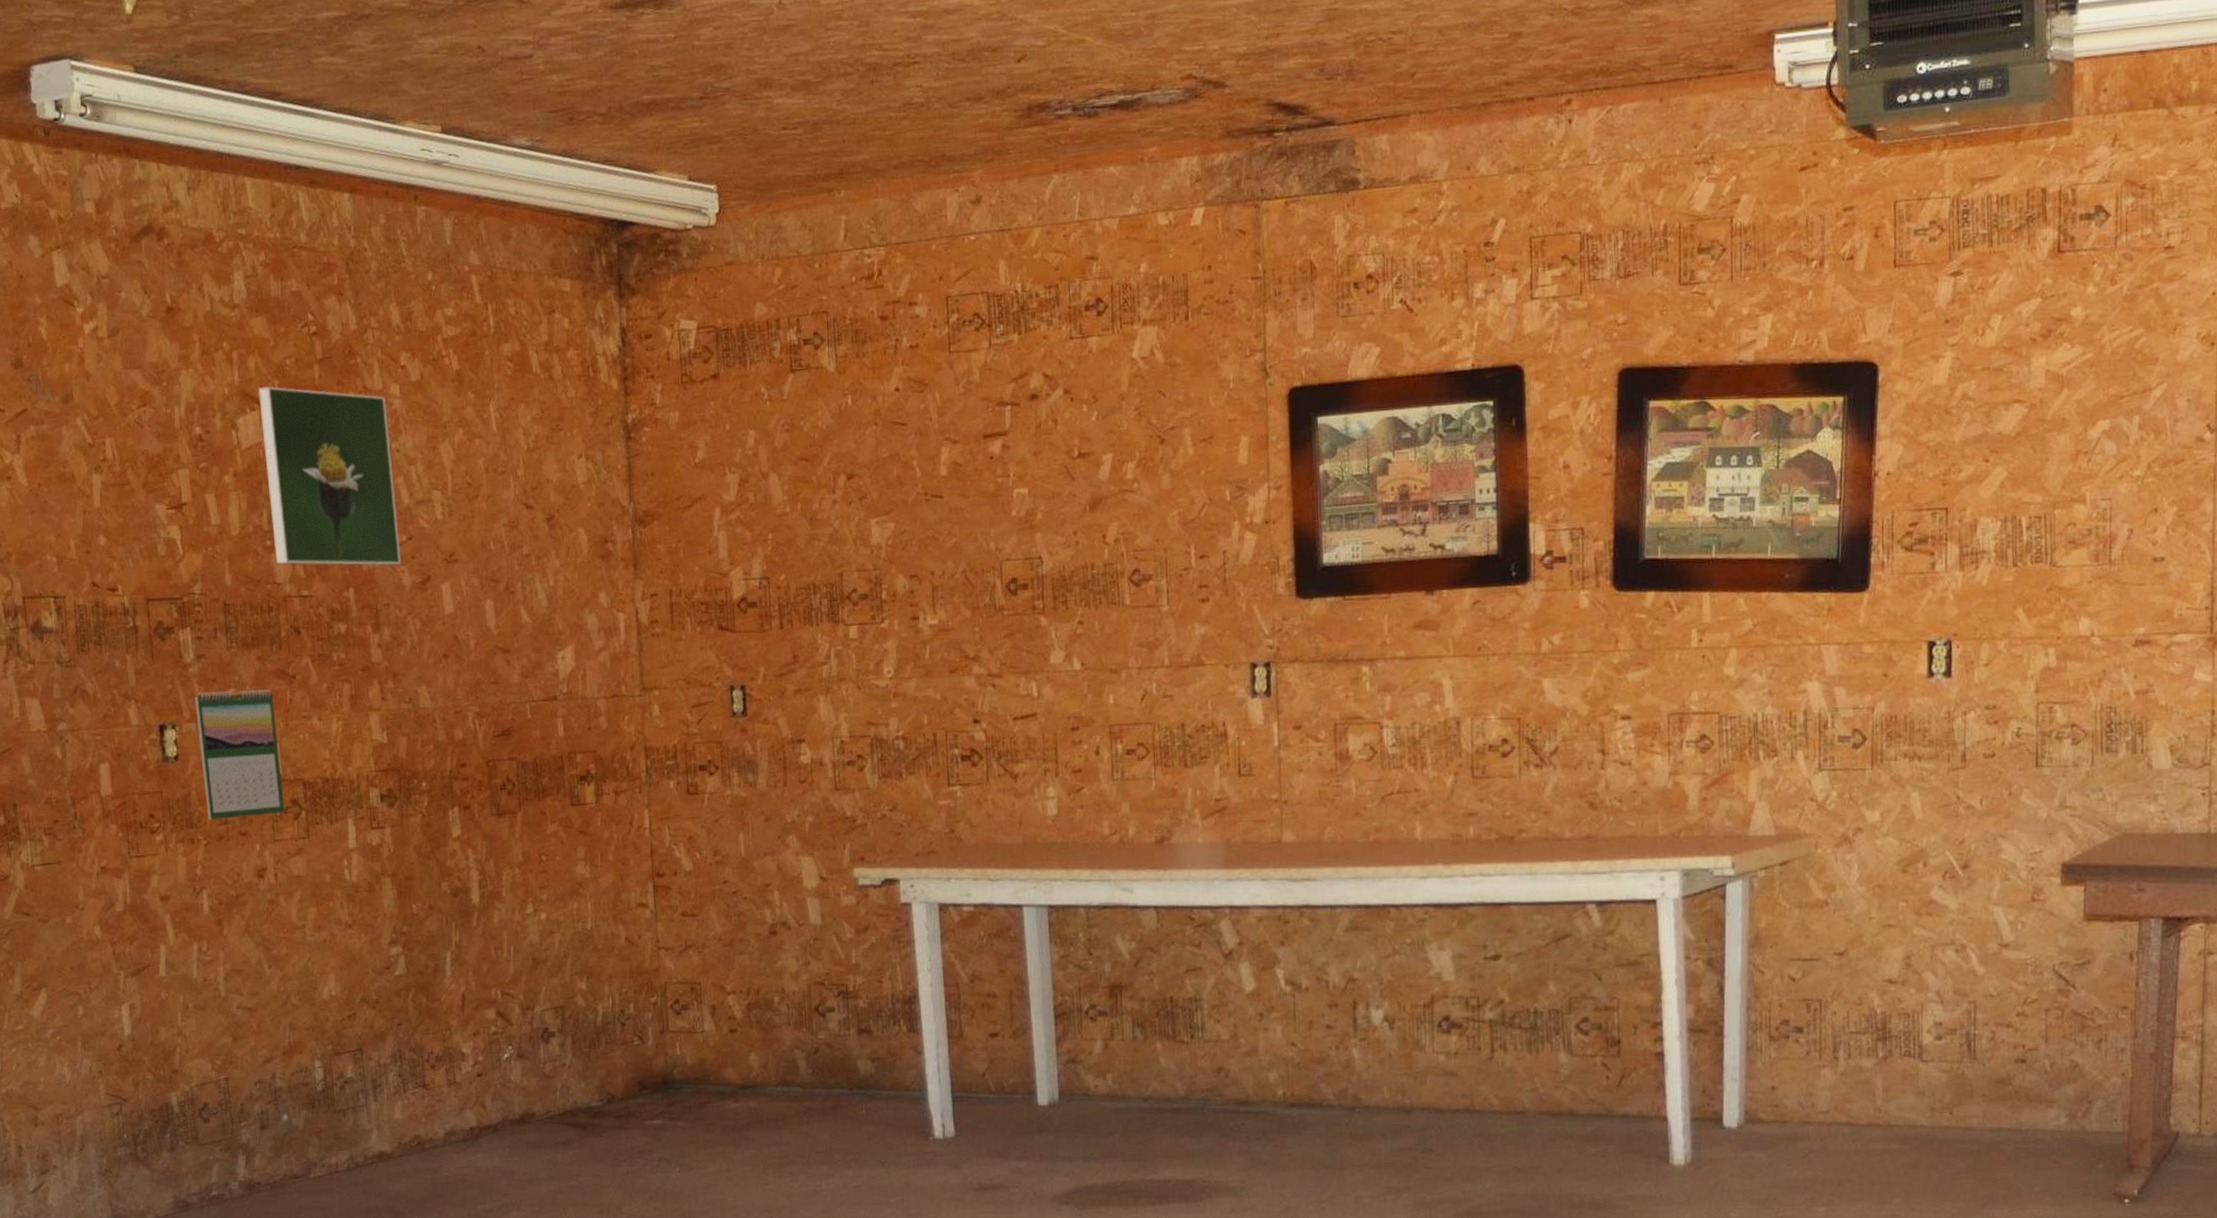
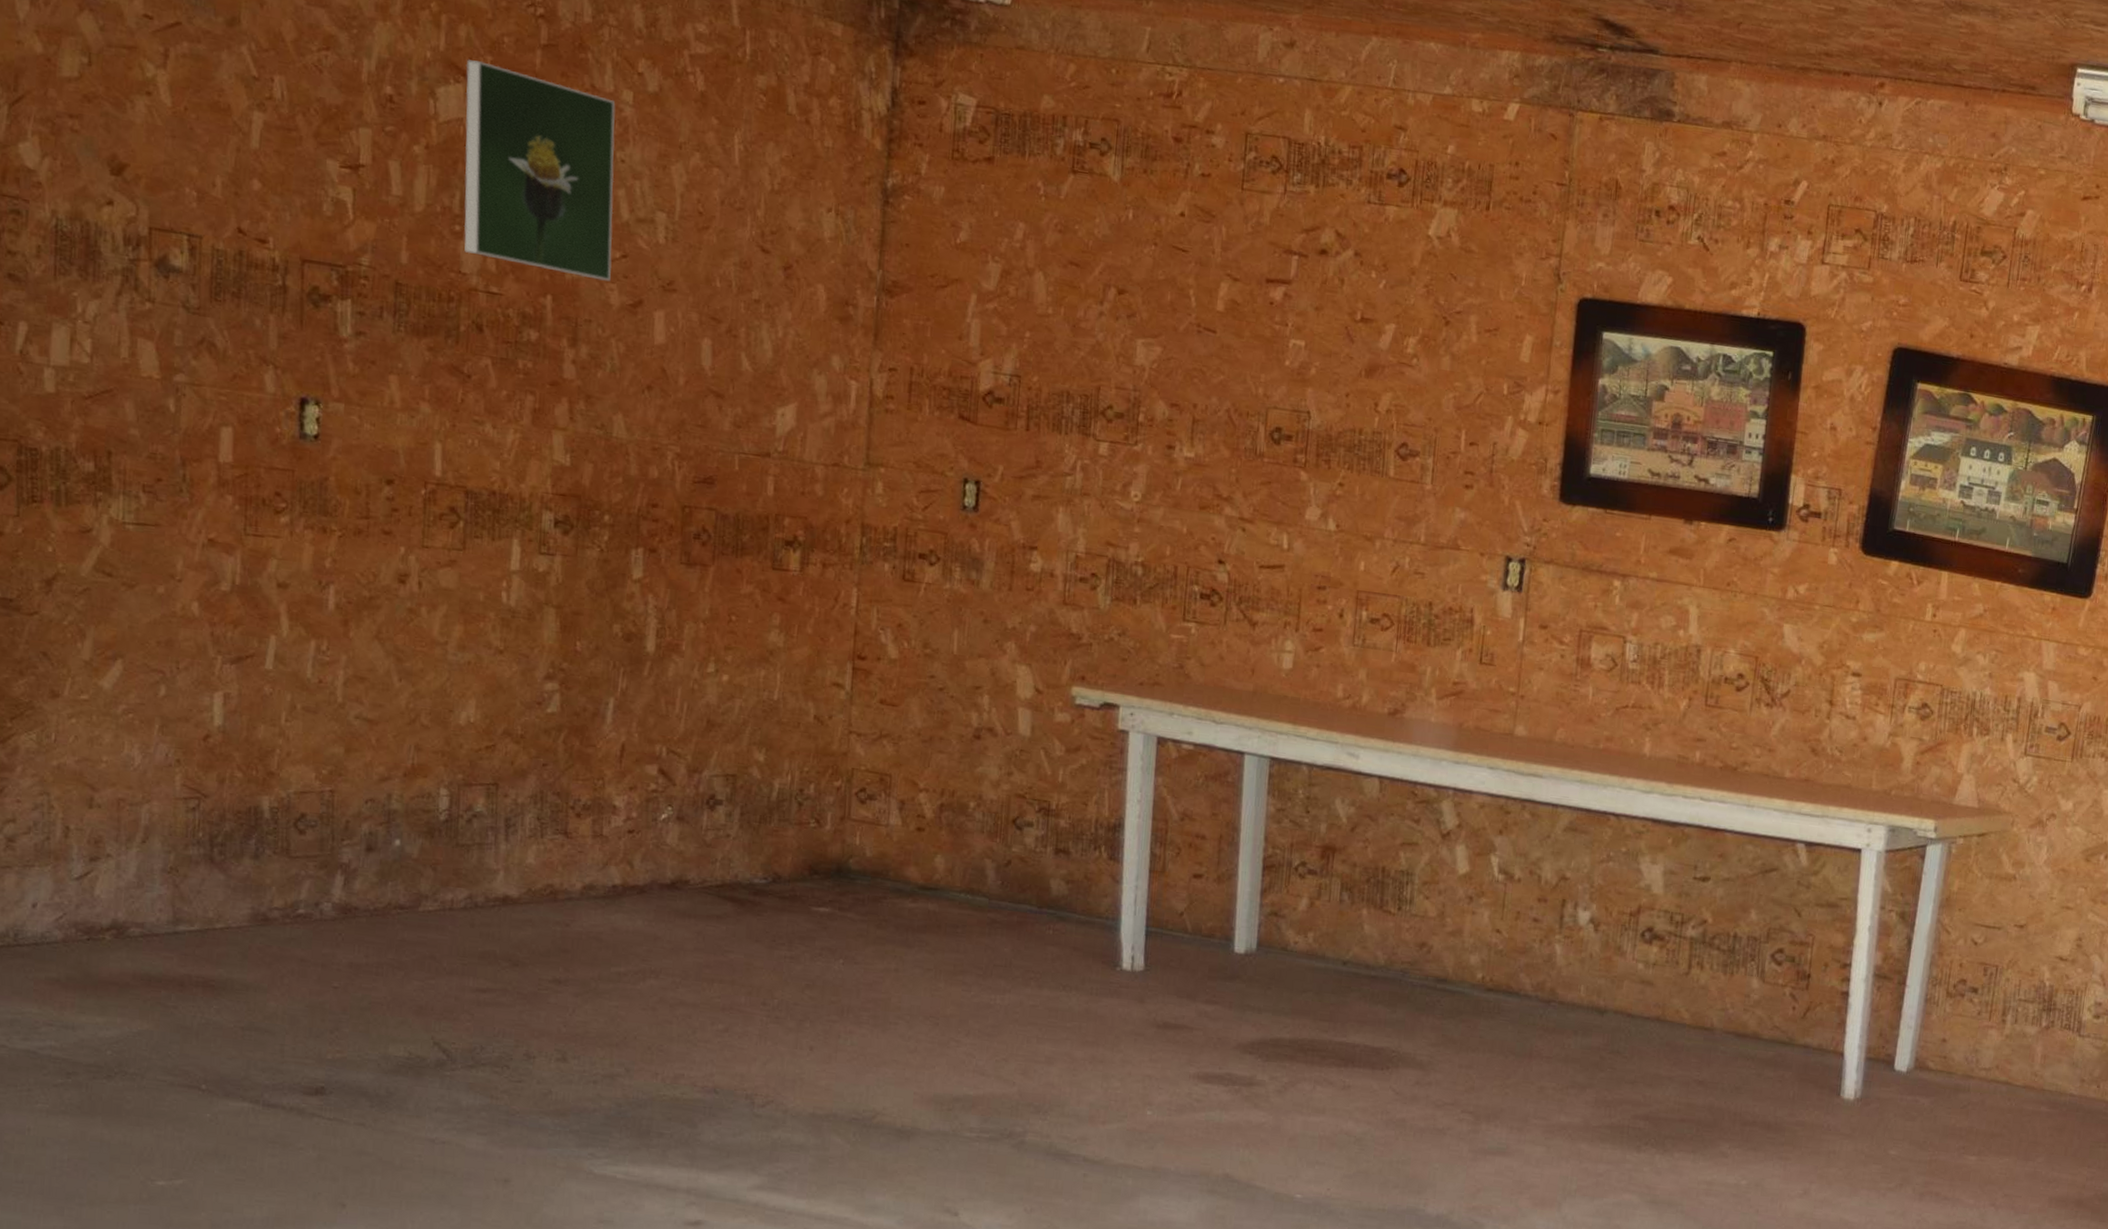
calendar: present [195,689,285,820] -> none [346,371,442,519]

